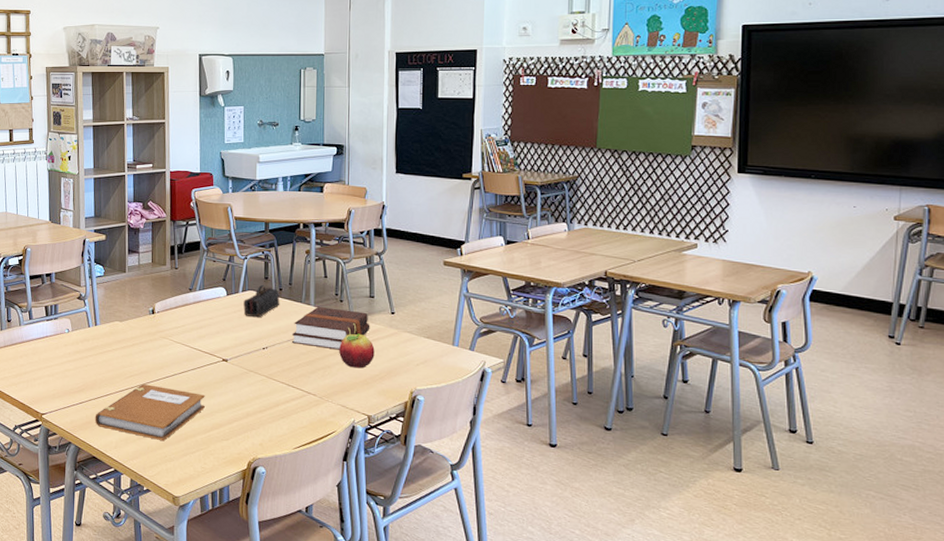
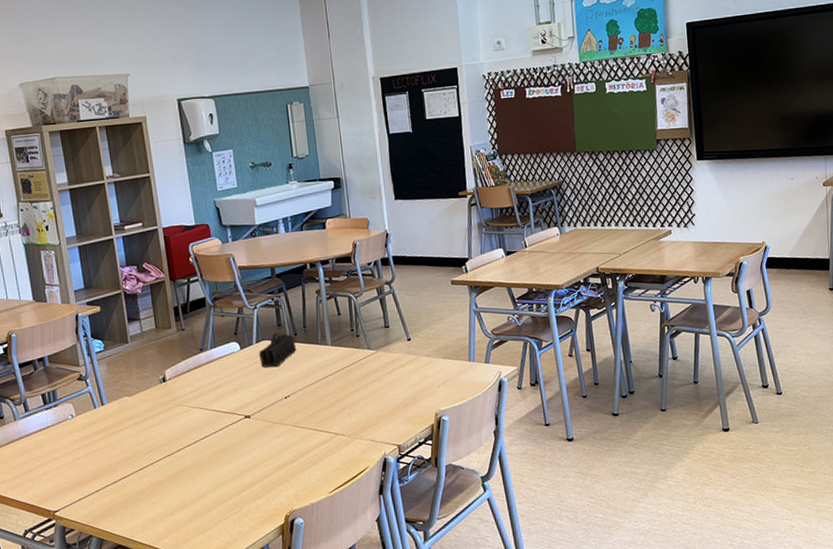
notebook: present [94,384,205,440] -> none [114,456,233,513]
hardback book: present [292,306,370,350] -> none [313,343,389,387]
fruit: present [339,333,375,369] -> none [361,365,397,401]

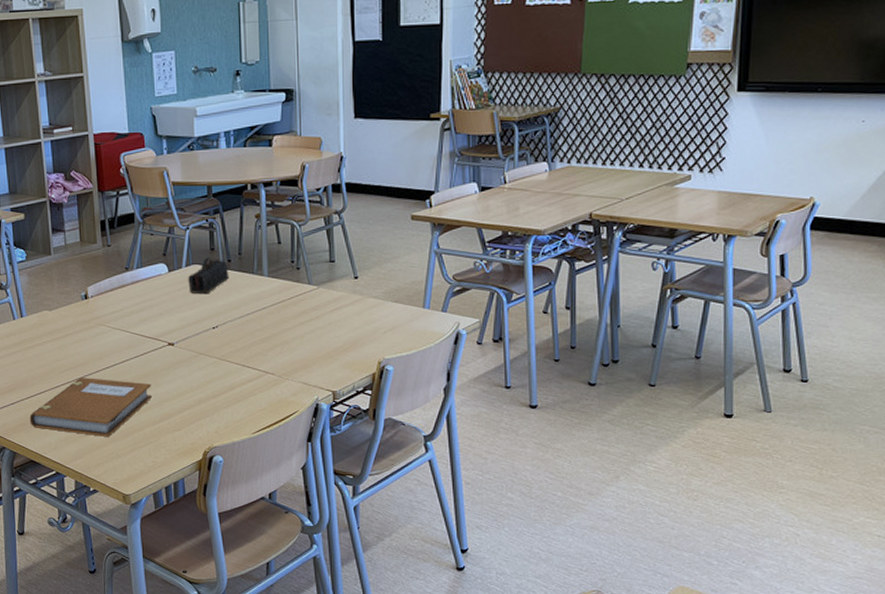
notebook: none [114,456,233,513] -> present [29,378,152,437]

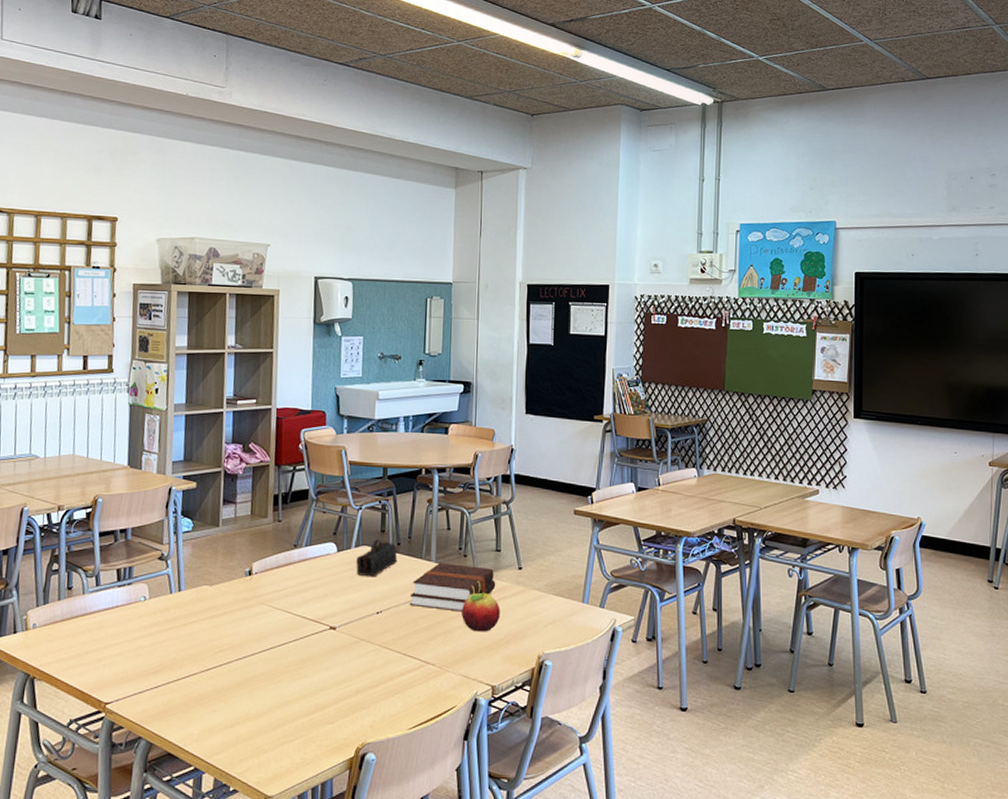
notebook: present [29,378,152,437] -> none [172,661,308,728]
hardback book: none [245,276,332,323] -> present [410,562,496,612]
fruit: none [298,303,338,341] -> present [462,592,500,632]

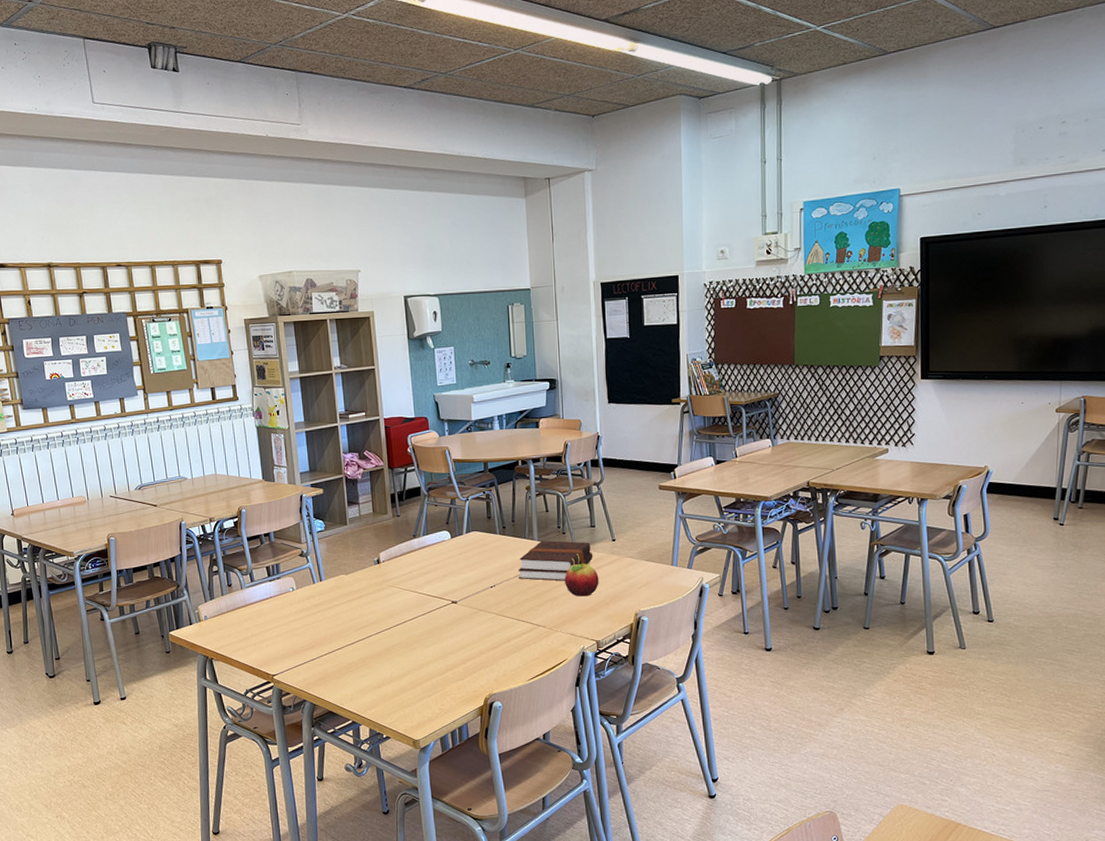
pencil case: present [356,538,398,577] -> none [468,524,505,558]

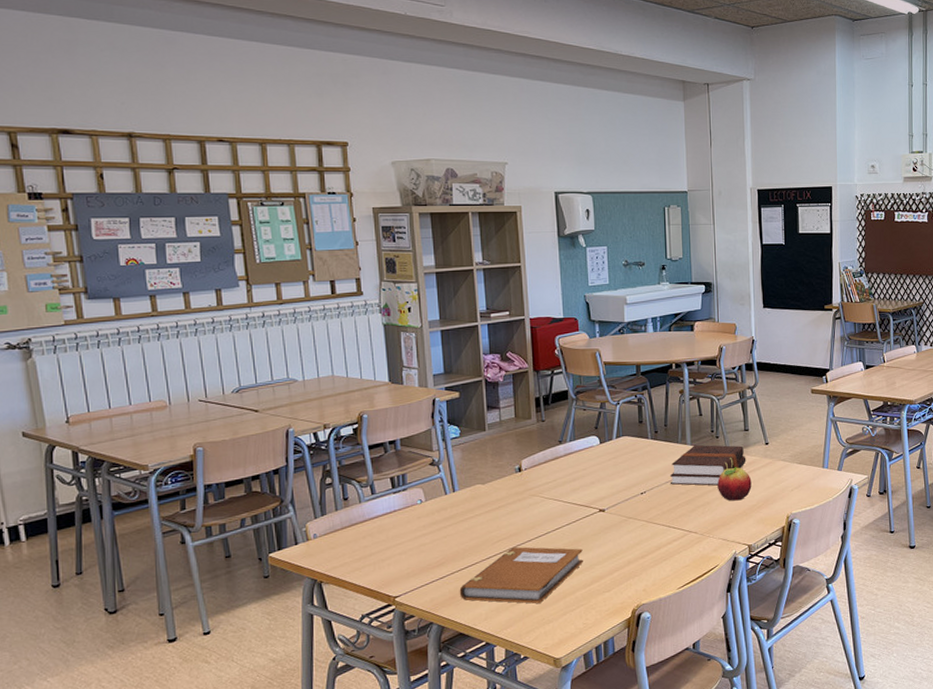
notebook: none [328,634,438,688] -> present [459,547,583,604]

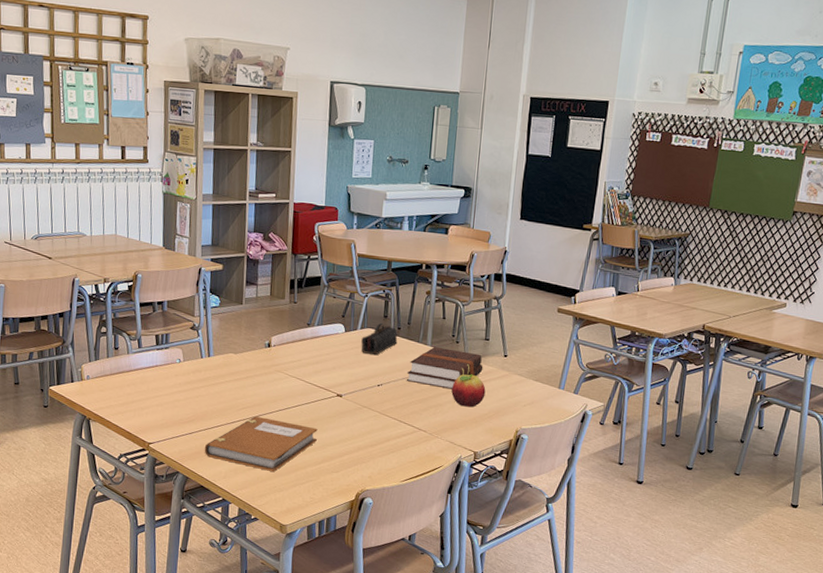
pencil case: none [618,428,656,463] -> present [361,322,398,356]

